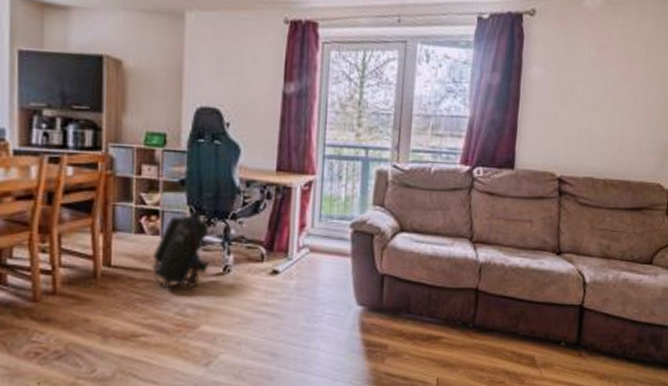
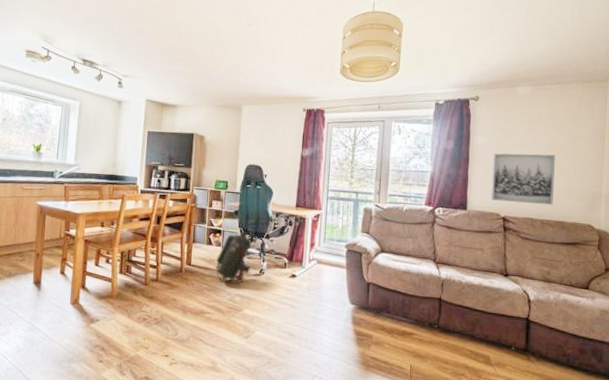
wall art: none [544,90,626,161] -> present [490,153,555,206]

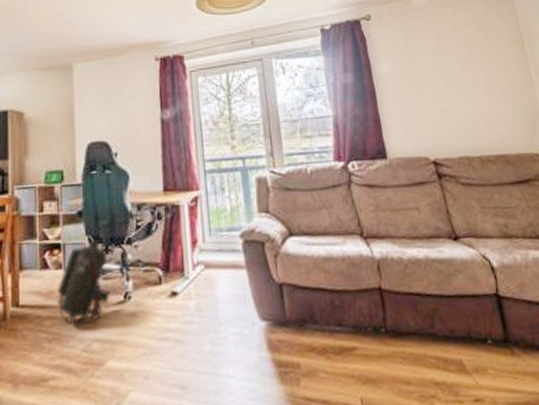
wall art: present [490,153,555,206] -> none [403,73,488,141]

